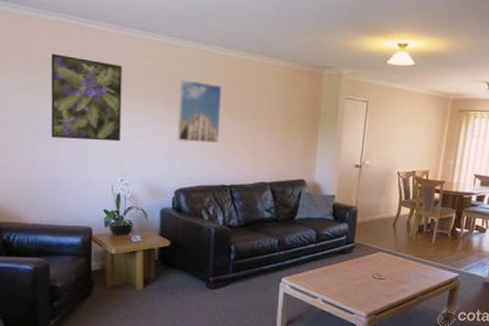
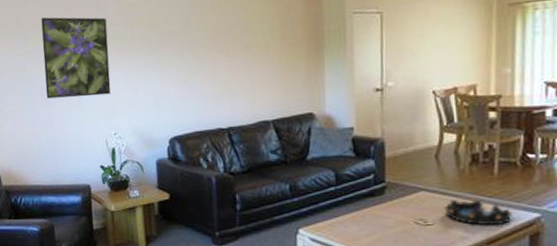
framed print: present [177,79,222,144] -> none [164,21,211,87]
decorative bowl: none [394,260,441,282] -> present [444,199,513,226]

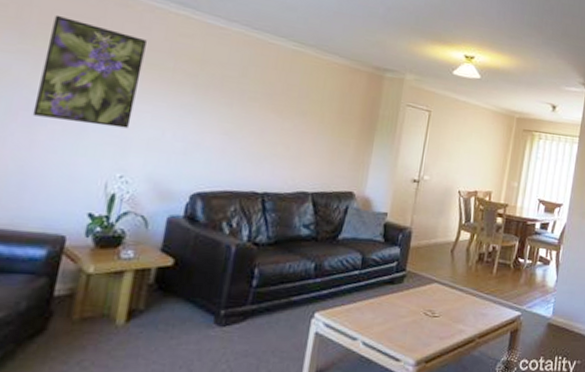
decorative bowl: present [444,199,513,226] -> none [450,294,502,321]

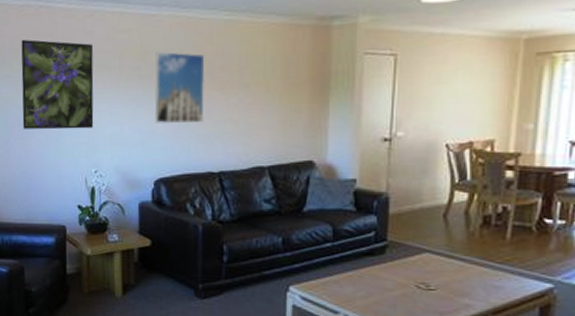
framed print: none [203,63,268,142] -> present [154,51,205,124]

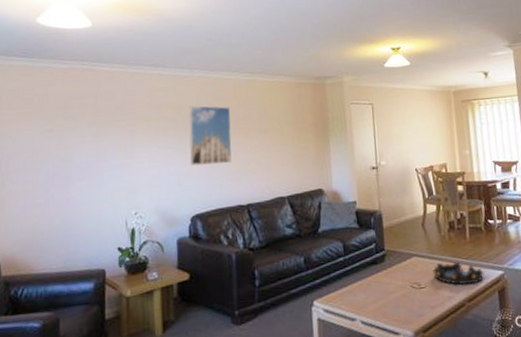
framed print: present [21,39,94,130] -> none [64,97,134,179]
decorative bowl: none [449,264,524,295] -> present [432,261,484,285]

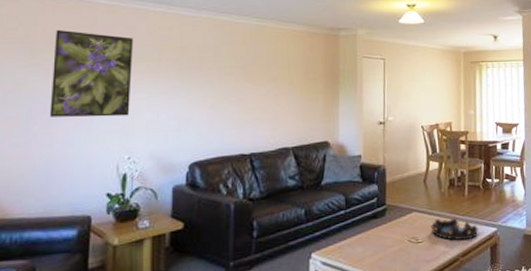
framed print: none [64,97,134,179] -> present [49,29,133,117]
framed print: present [189,105,232,166] -> none [191,47,239,112]

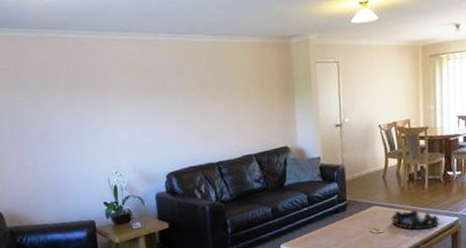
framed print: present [49,29,133,117] -> none [39,66,111,143]

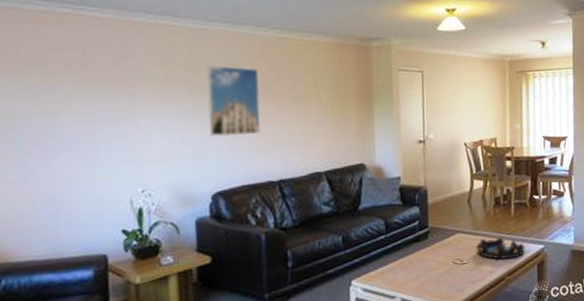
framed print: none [157,69,201,128] -> present [207,65,260,137]

